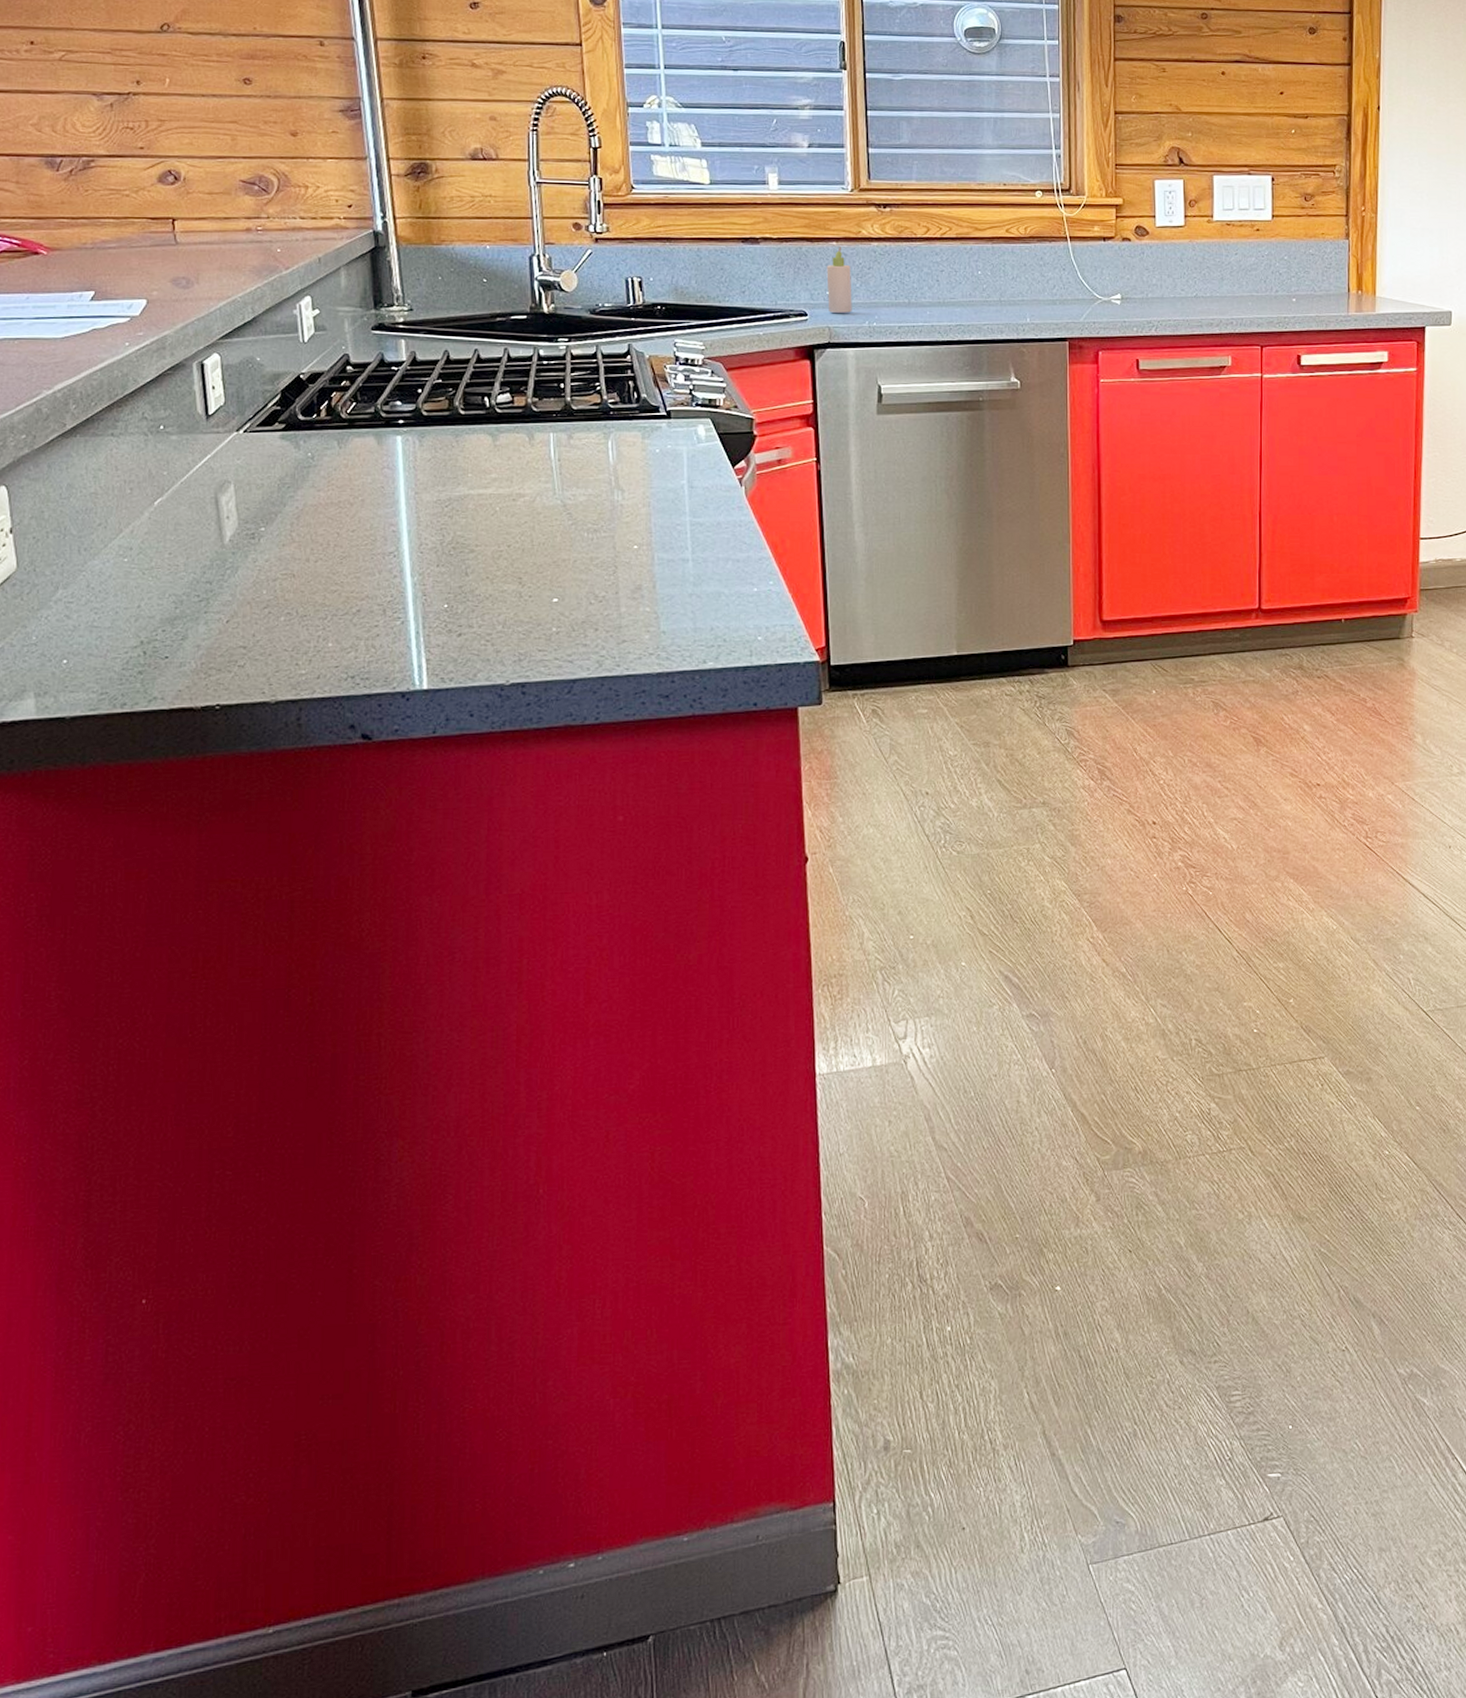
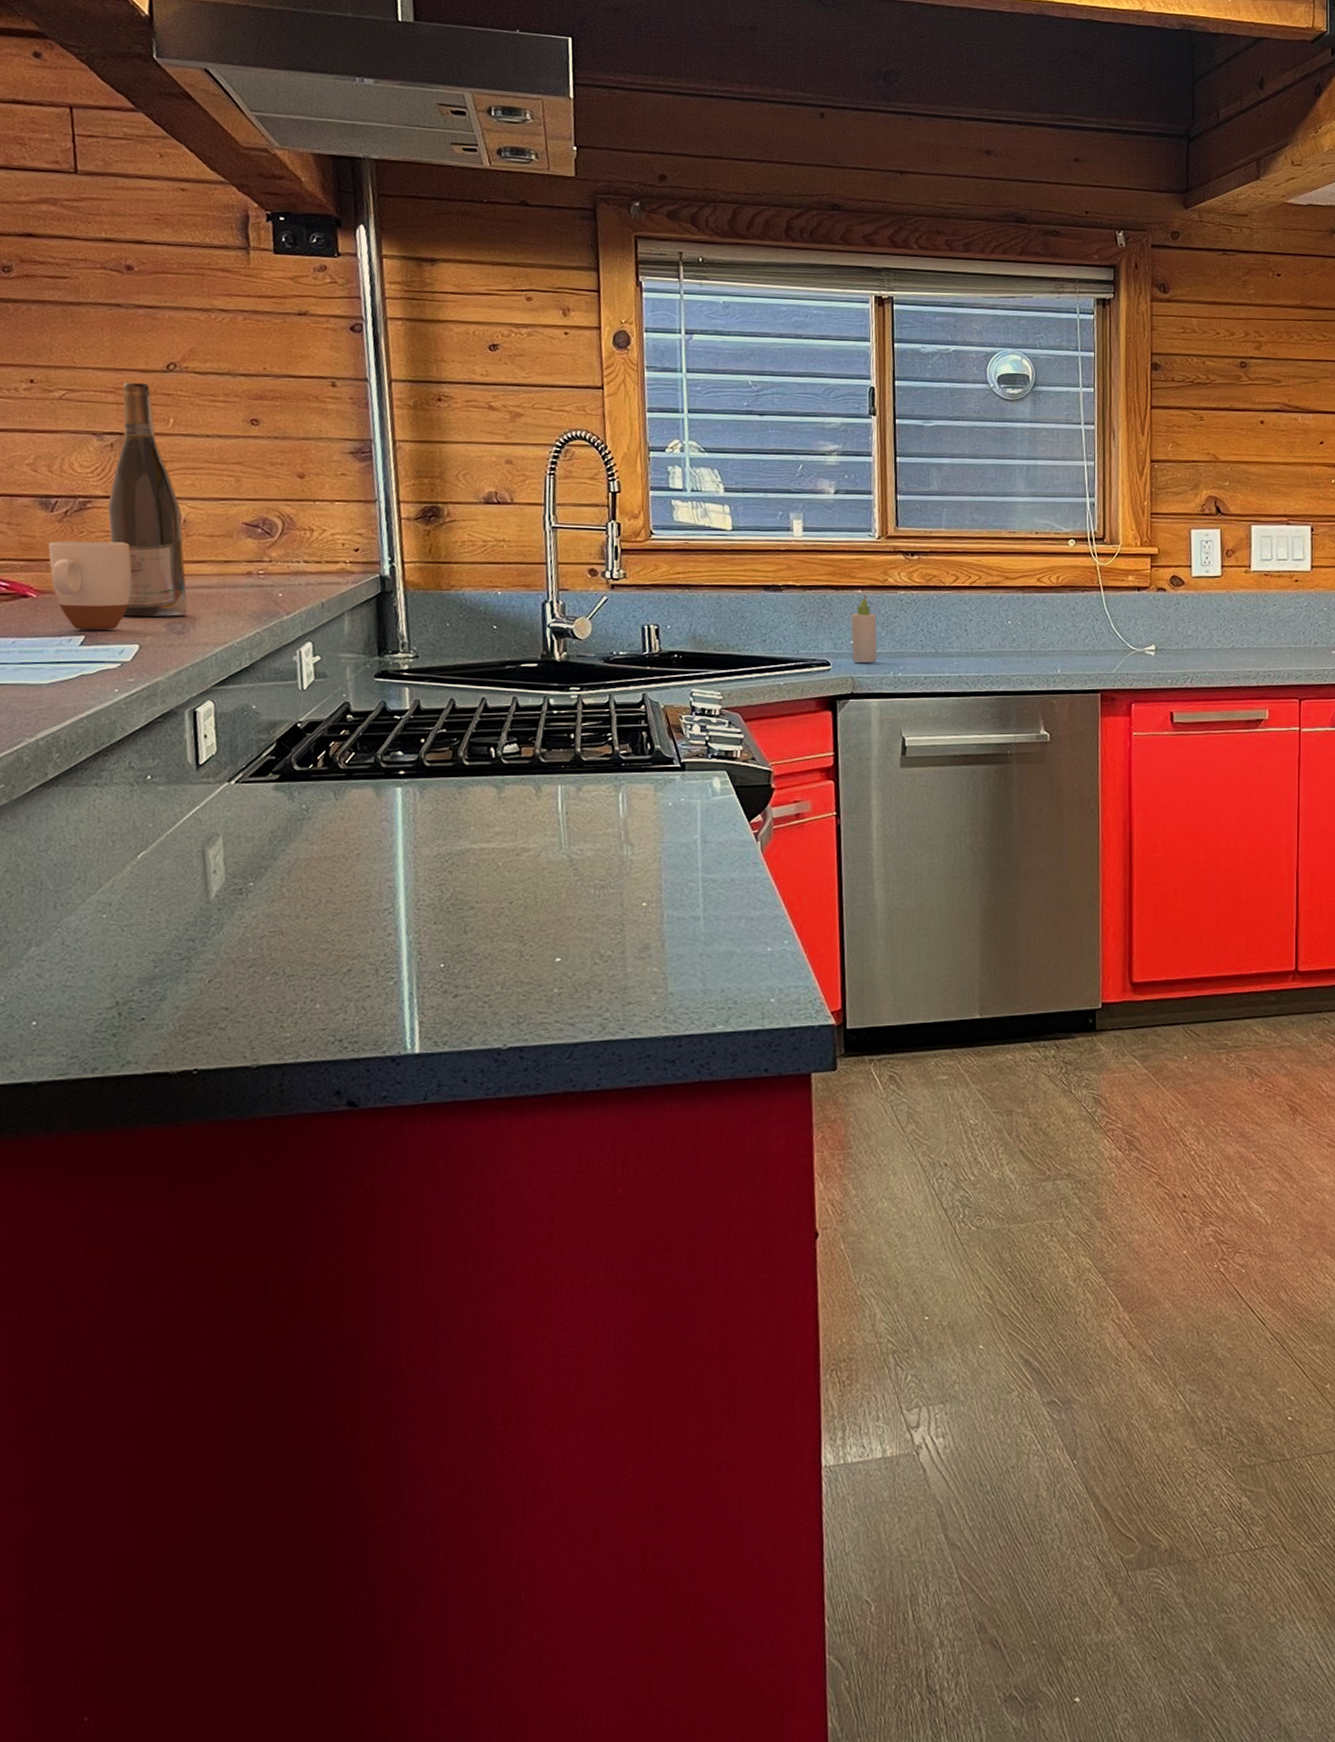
mug: none [56,199,137,286] -> present [48,541,132,631]
wine bottle: none [110,43,191,273] -> present [107,382,188,617]

